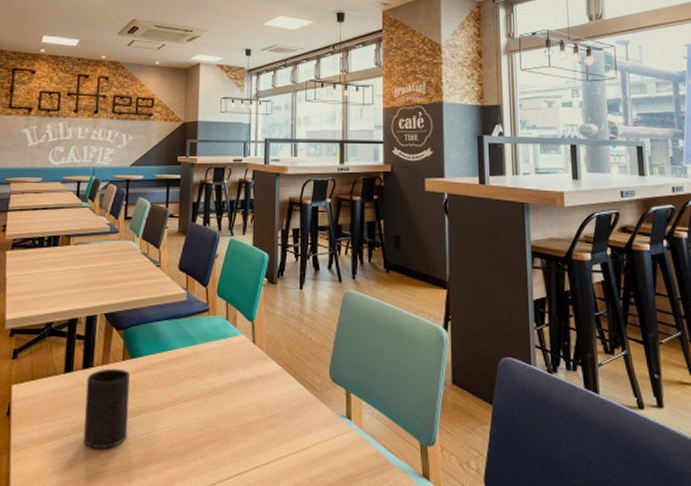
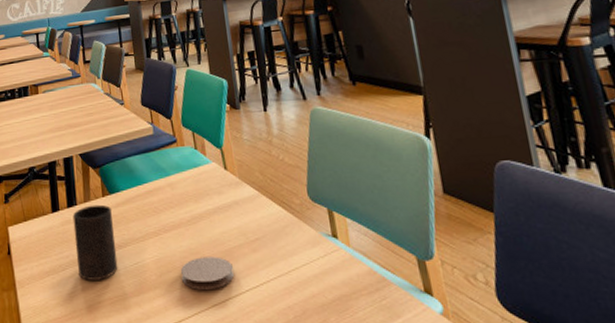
coaster: none [192,430,246,464] -> present [181,256,234,290]

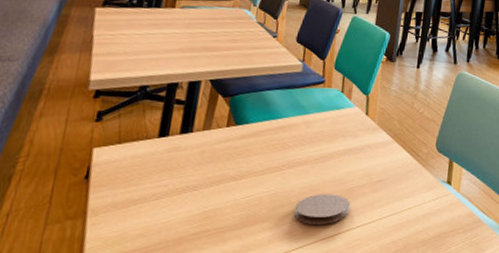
cup: present [72,204,118,280] -> none [175,134,234,211]

